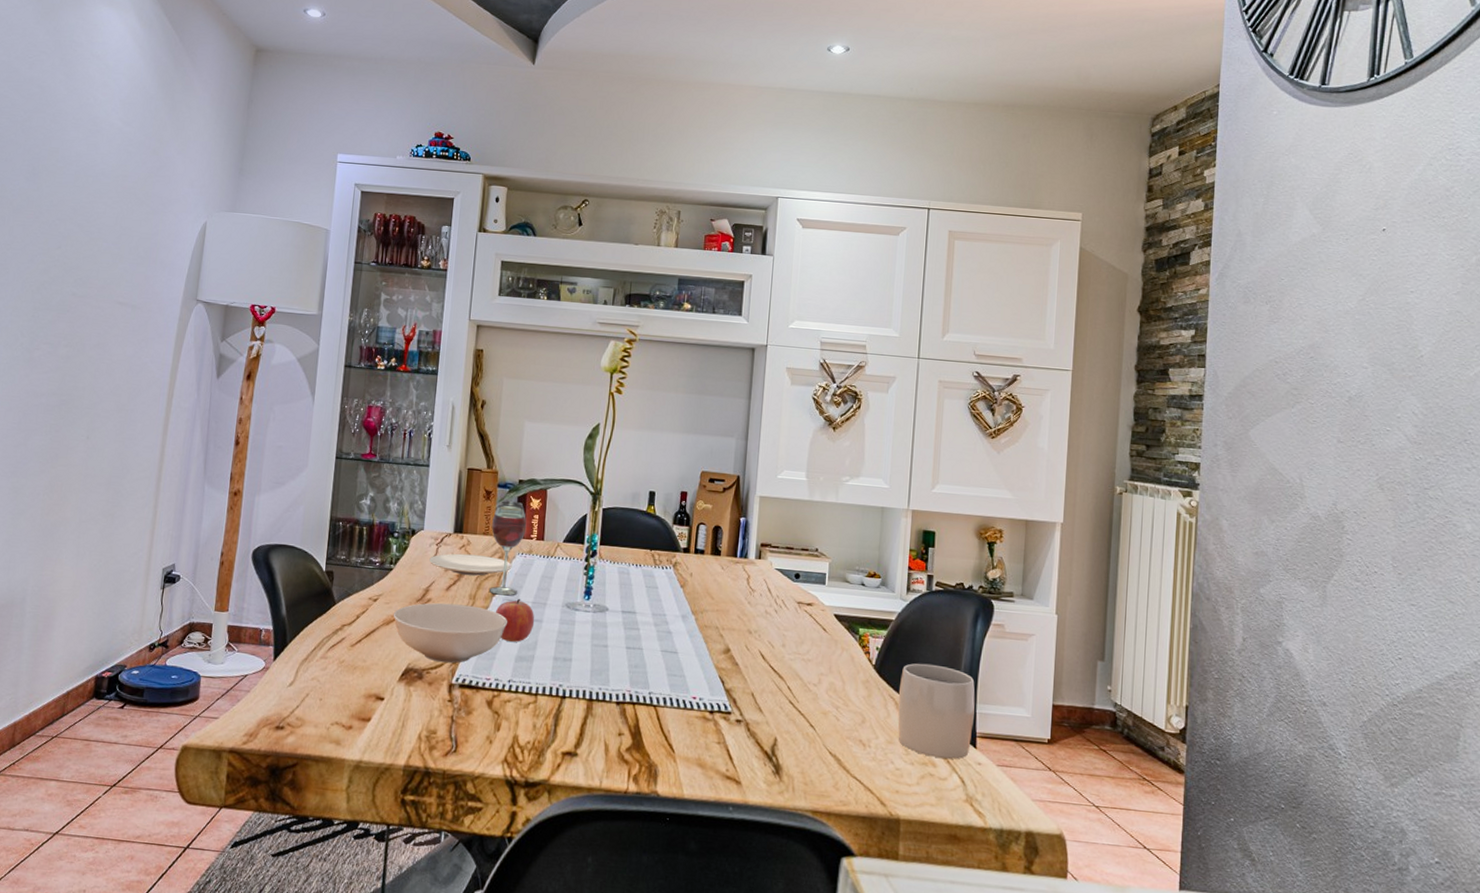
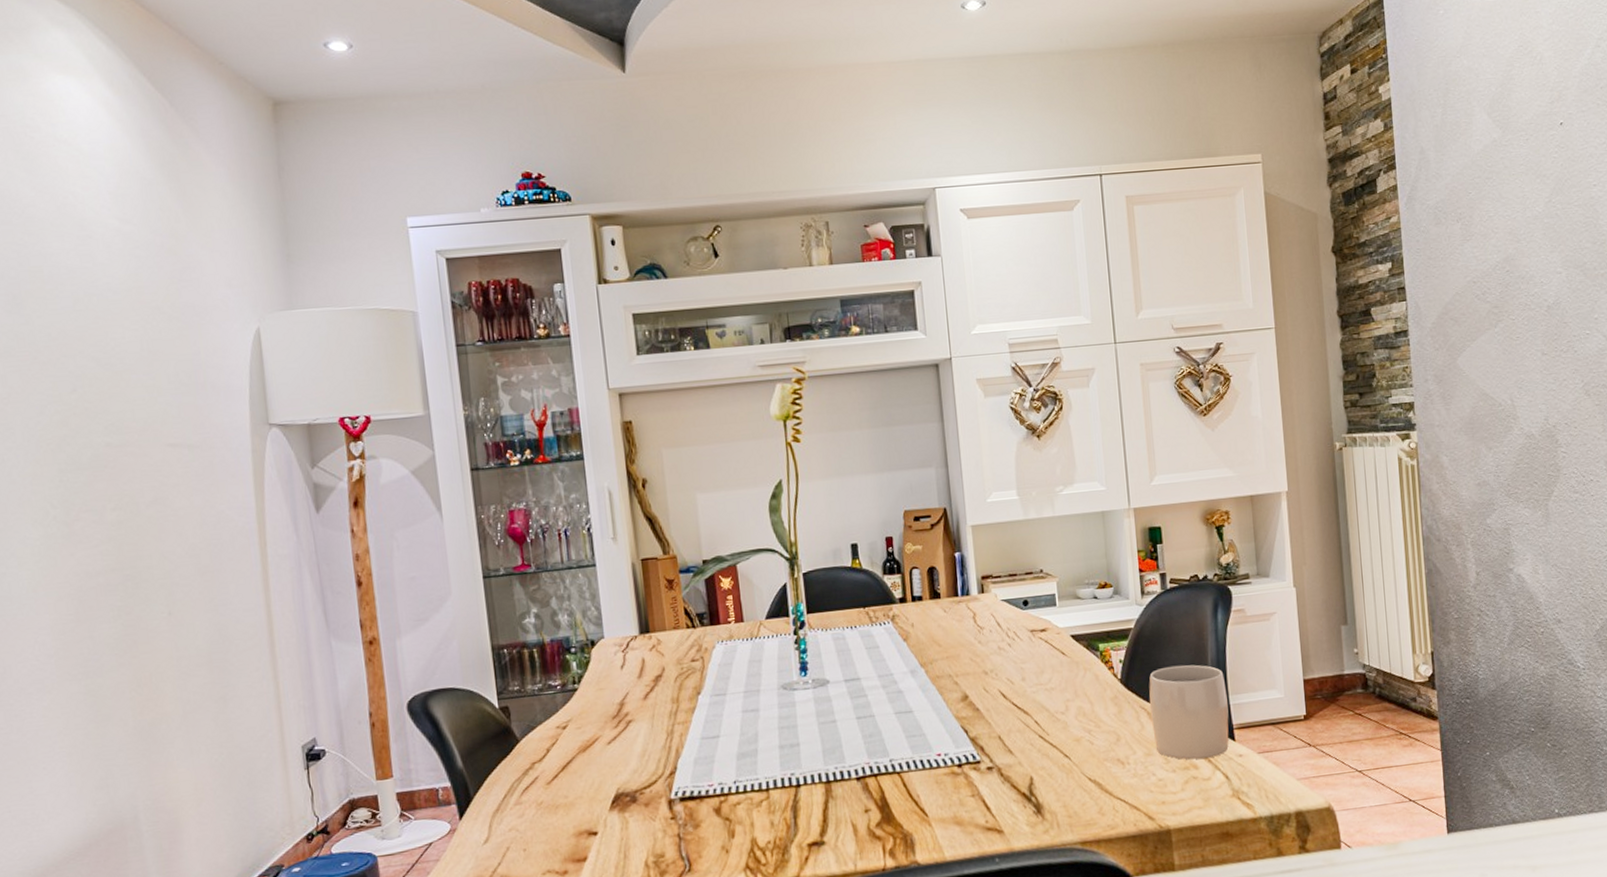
bowl: present [393,603,508,663] -> none [588,709,721,780]
plate: present [429,553,512,576] -> none [617,651,714,679]
wineglass: present [488,501,527,596] -> none [681,585,726,692]
fruit: present [496,598,535,642] -> none [705,690,751,740]

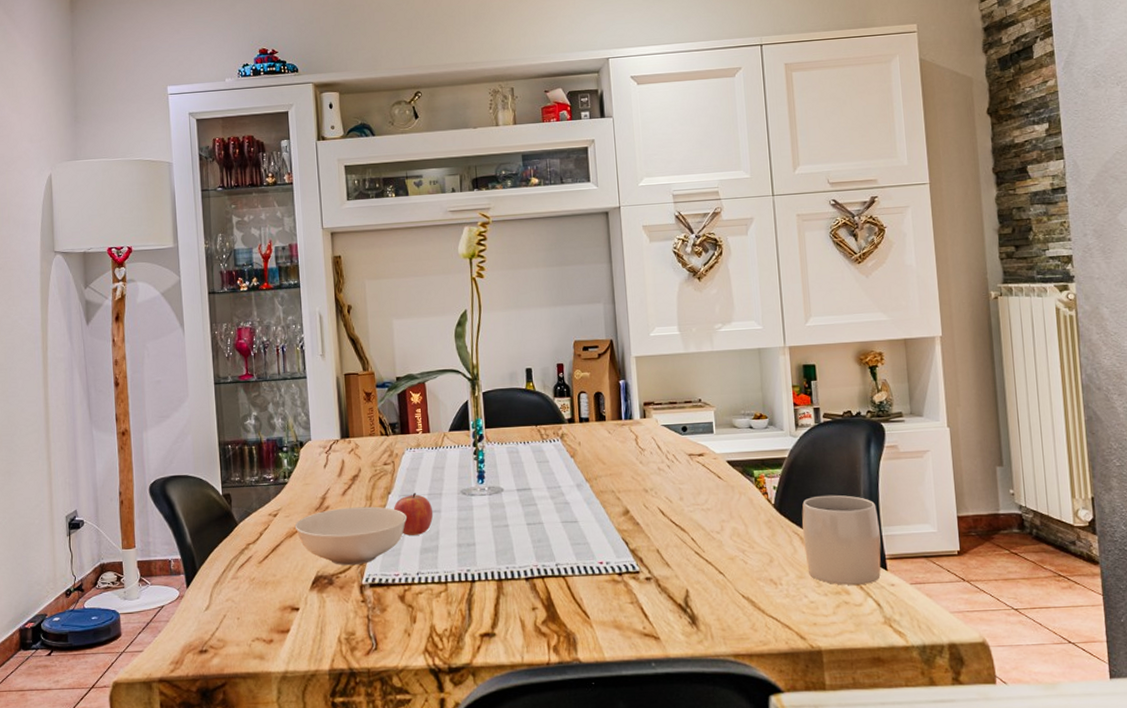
bowl: none [588,709,721,780] -> present [294,506,408,566]
fruit: none [705,690,751,740] -> present [394,492,434,536]

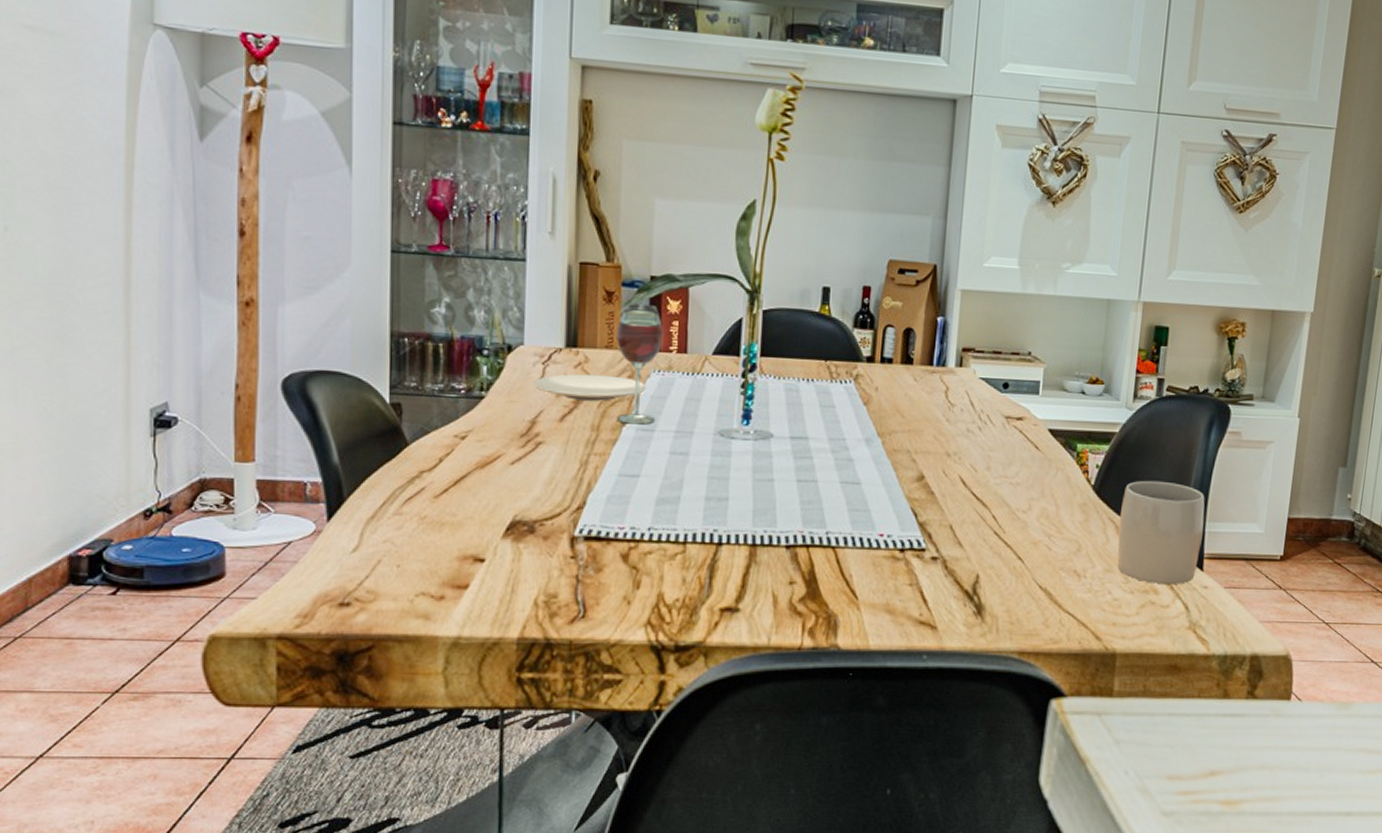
bowl: present [294,506,408,566] -> none [489,437,645,512]
plate: none [321,456,403,478] -> present [534,373,647,401]
wineglass: none [376,399,413,492] -> present [616,304,664,425]
fruit: present [394,492,434,536] -> none [628,427,679,481]

